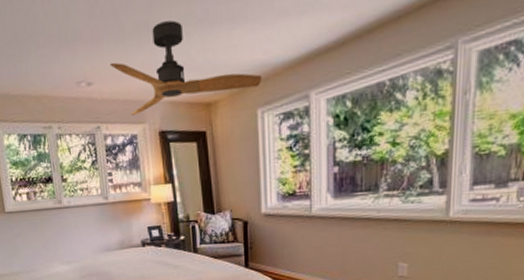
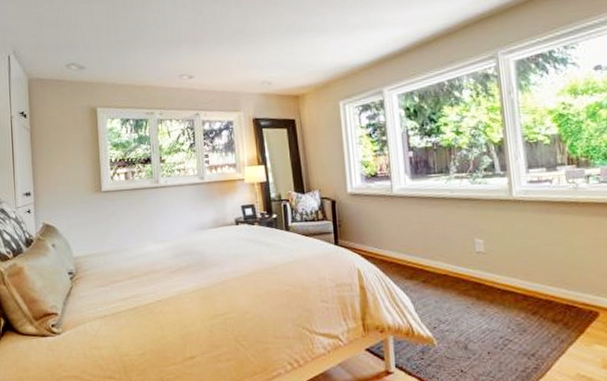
ceiling fan: present [110,20,262,115] -> none [210,29,342,105]

